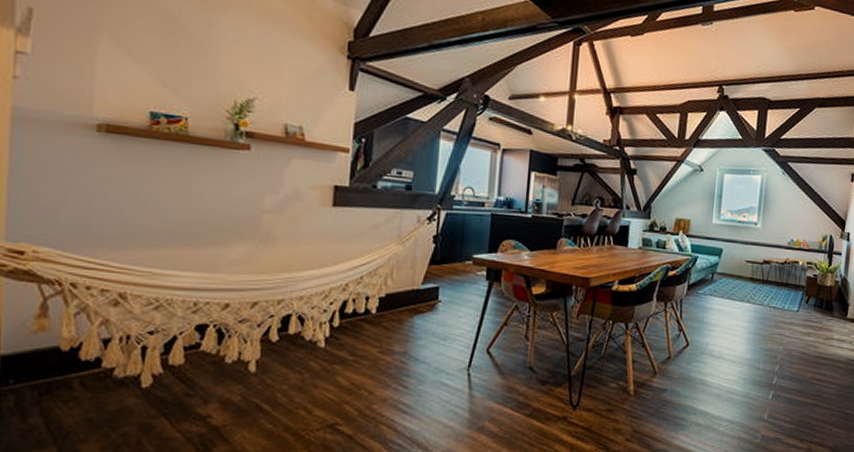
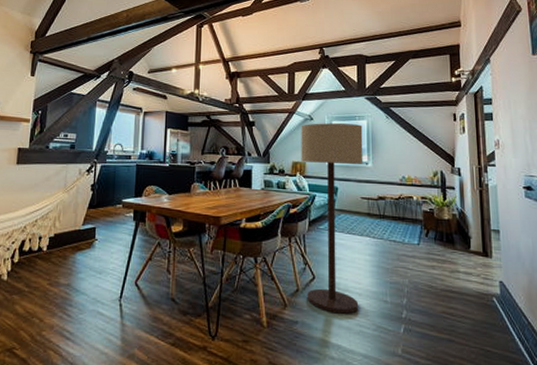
floor lamp: none [678,175,756,381] -> present [301,123,363,314]

